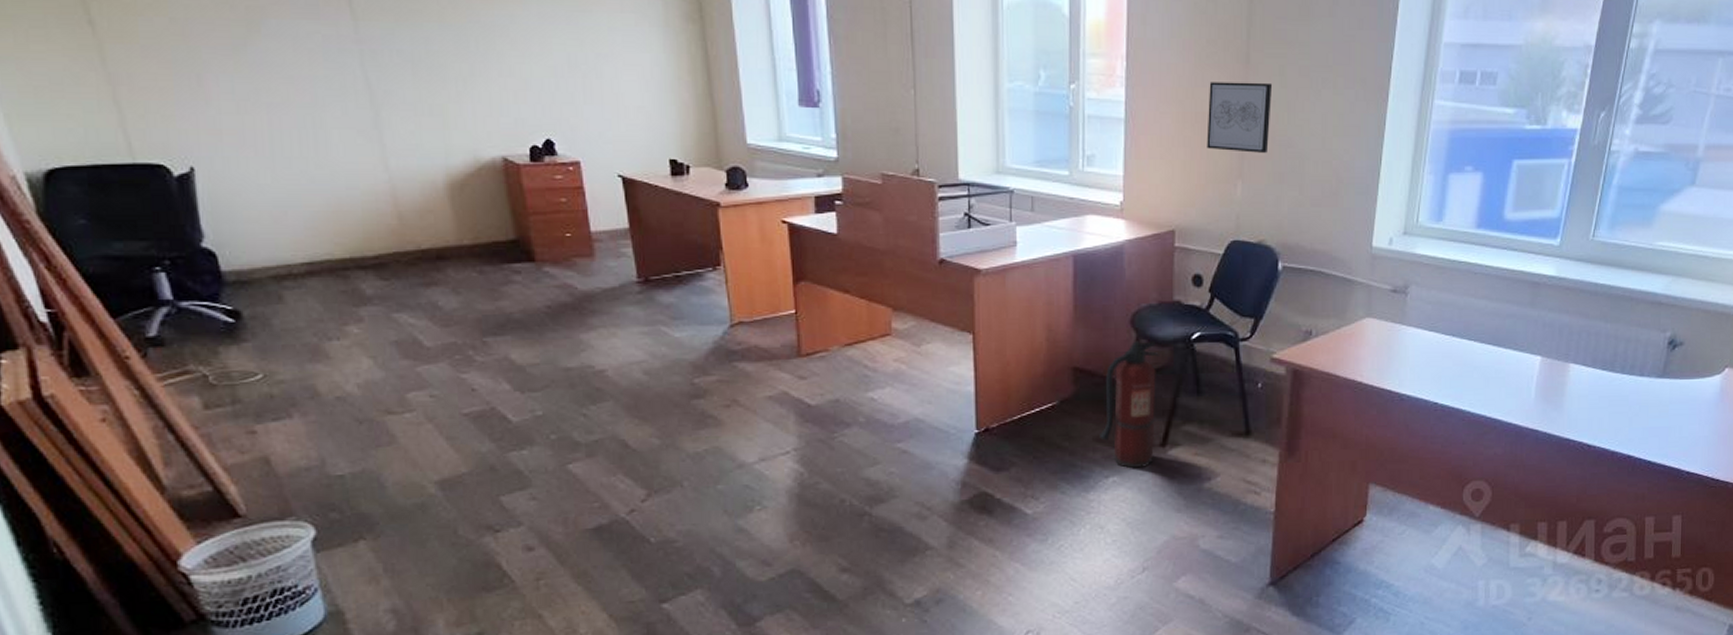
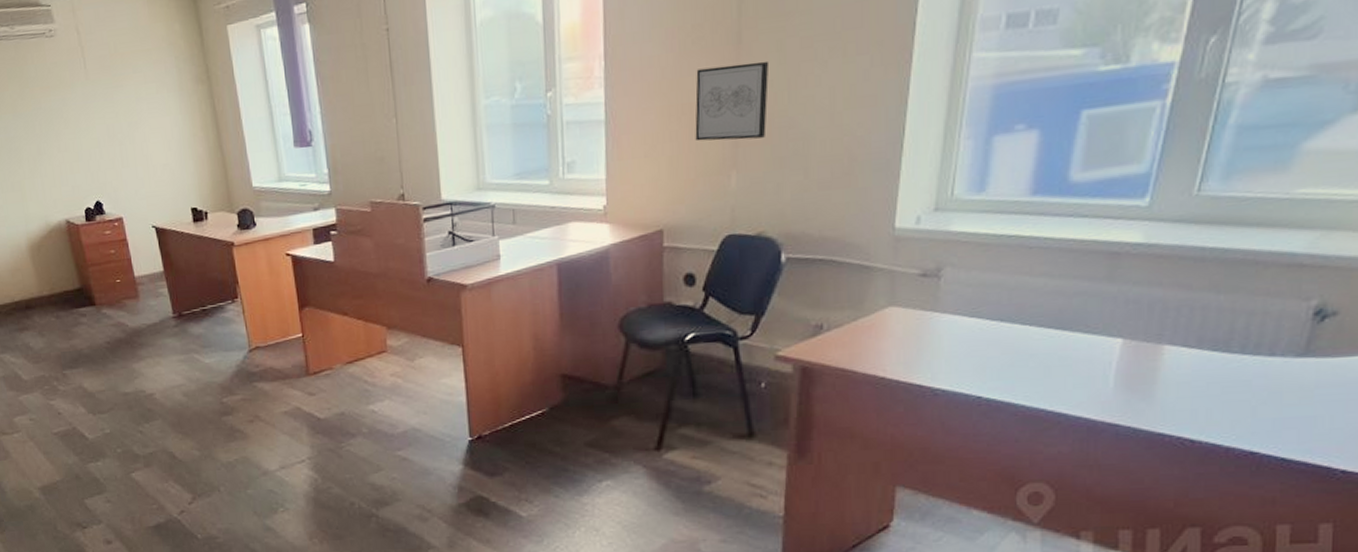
fire extinguisher: present [1100,341,1159,469] -> none [591,344,650,473]

